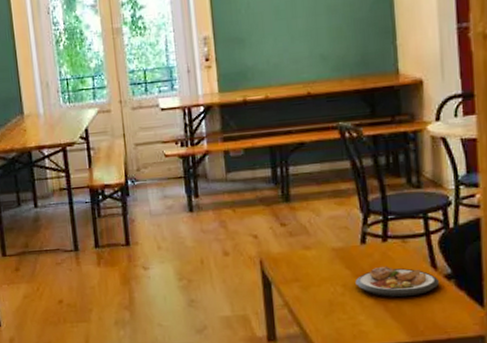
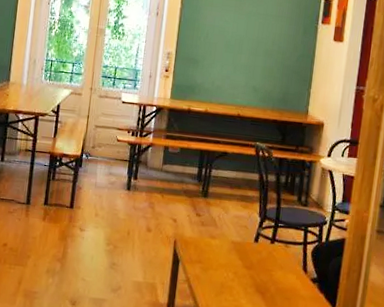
plate: present [355,266,440,298] -> none [244,262,307,291]

